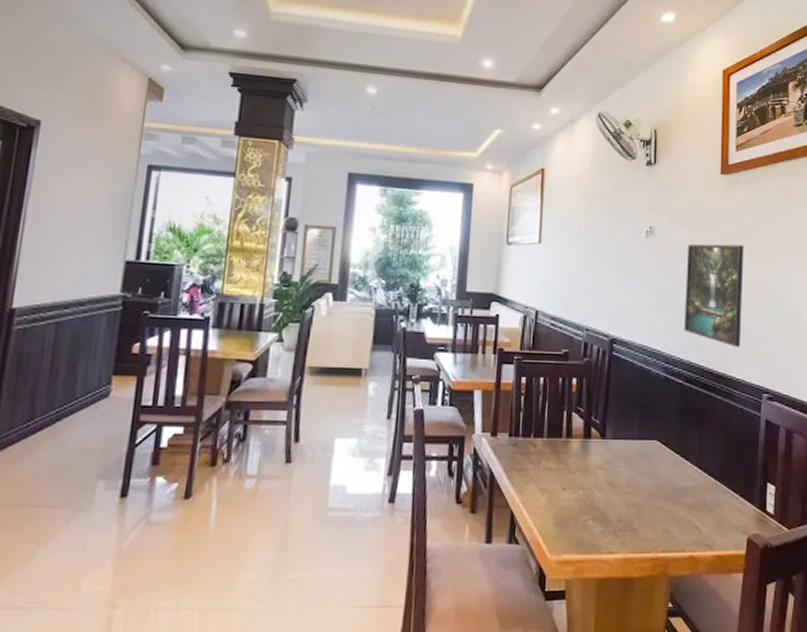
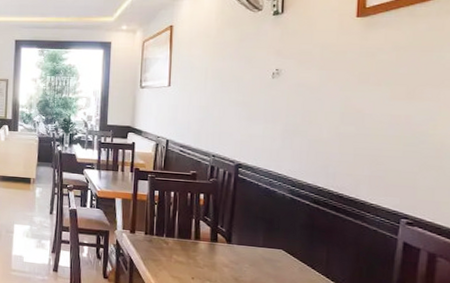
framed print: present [684,244,745,347] -> none [312,82,383,175]

